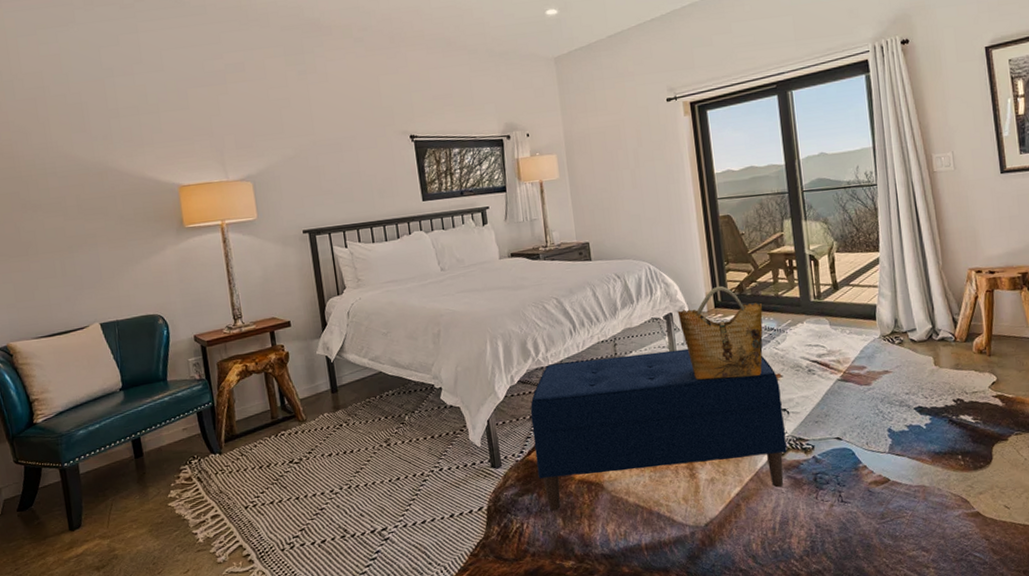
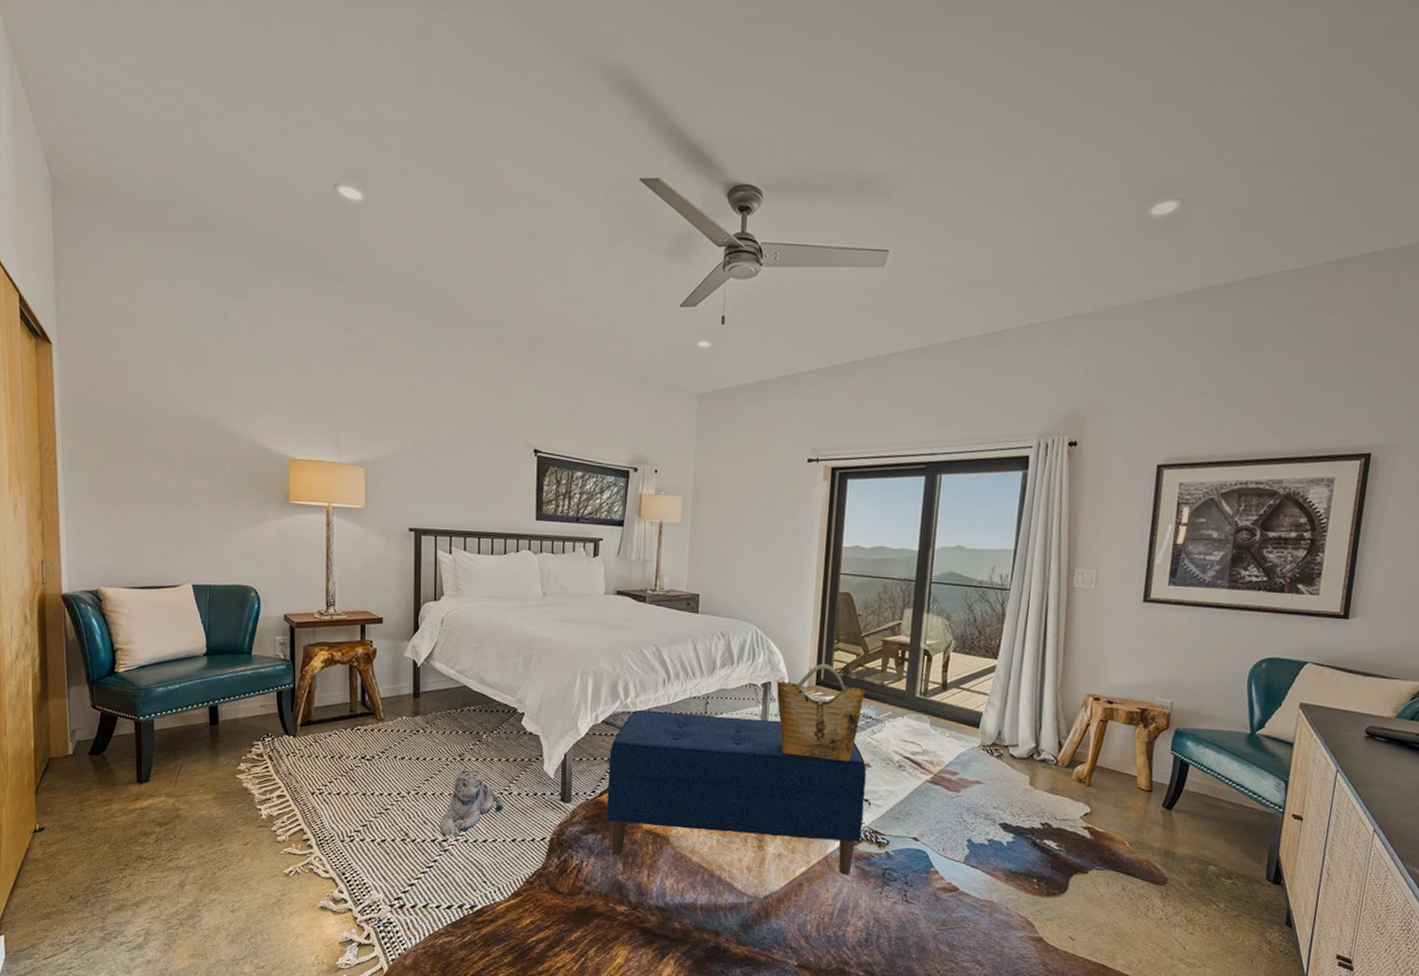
plush toy: none [376,453,437,527] -> present [440,769,504,838]

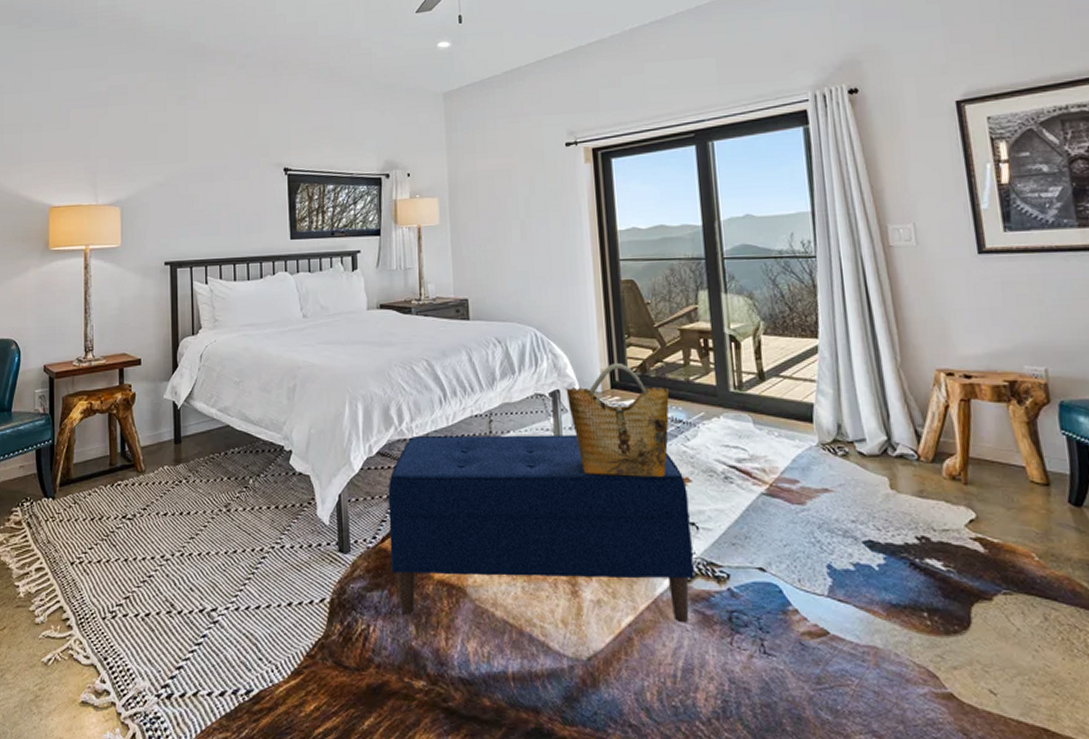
plush toy: present [440,769,504,838] -> none [208,521,276,607]

